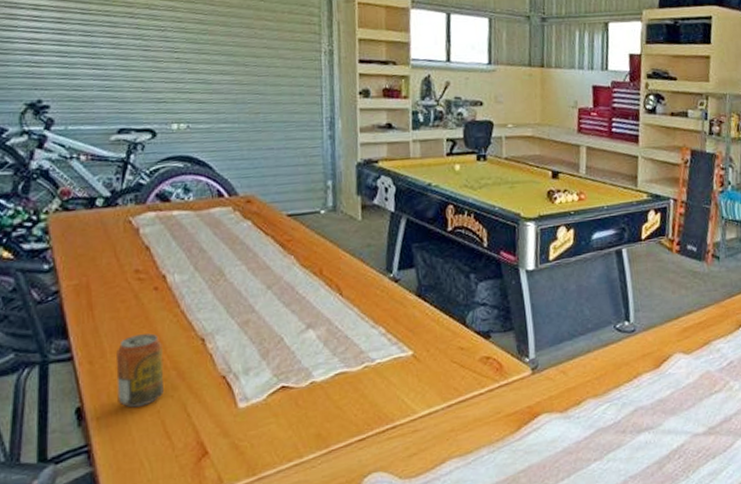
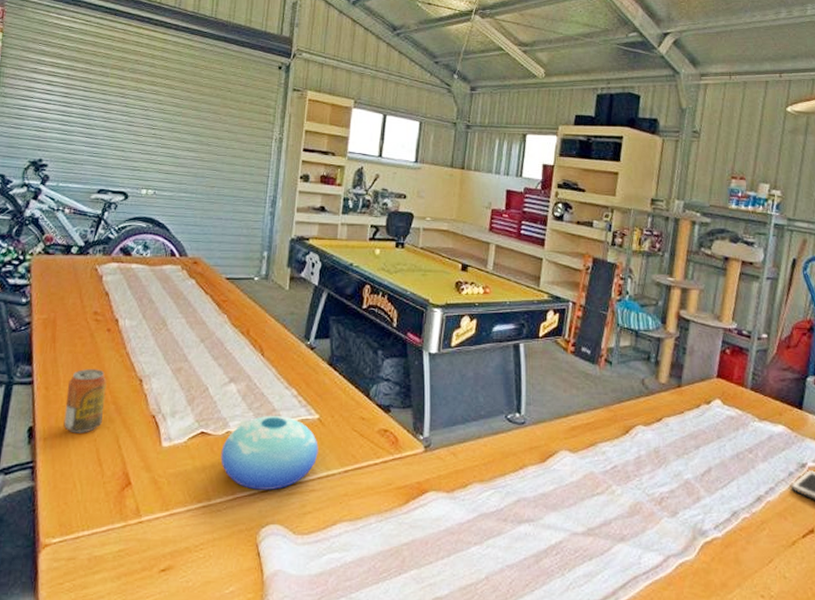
bowl: none [307,357,417,440] -> present [221,415,318,490]

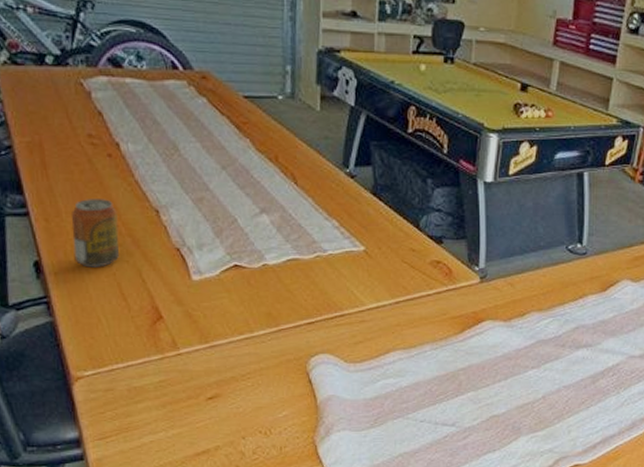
bowl: present [221,415,318,490] -> none [259,247,366,322]

